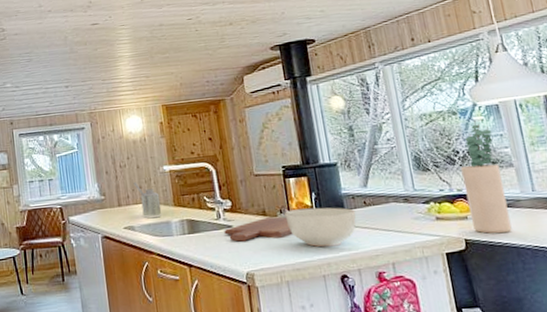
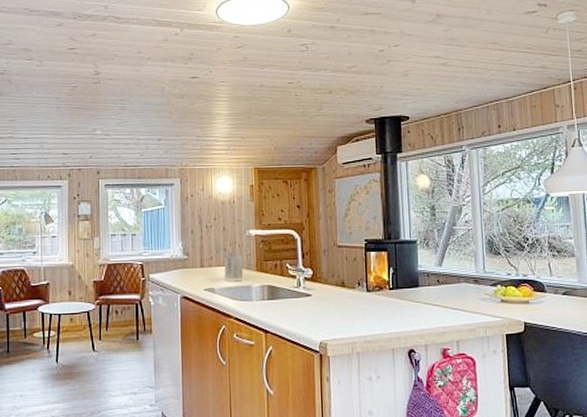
cutting board: present [224,216,292,242] -> none [303,288,367,311]
bowl: present [284,207,356,248] -> none [362,282,429,322]
vase: present [460,120,512,234] -> none [528,210,567,319]

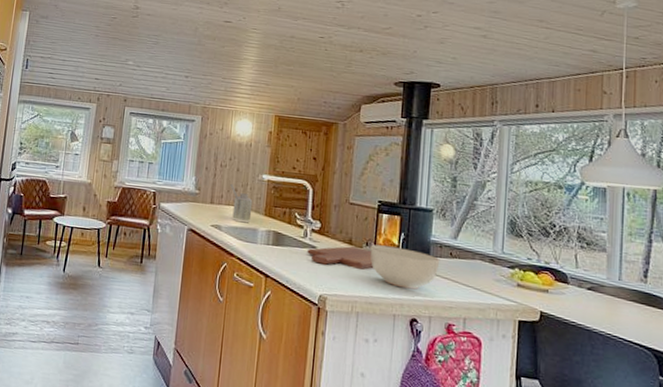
cutting board: none [303,288,367,311] -> present [307,246,373,269]
bowl: none [362,282,429,322] -> present [370,244,440,290]

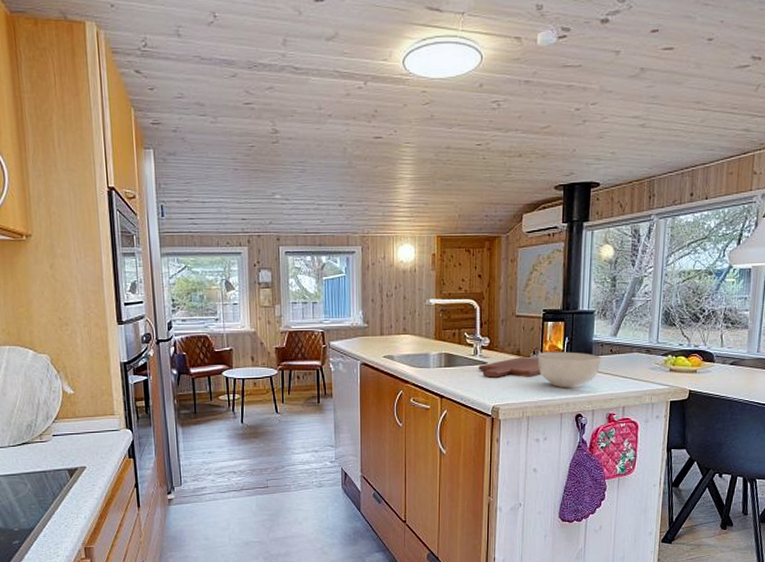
soap dispenser: present [230,183,253,224] -> none [398,312,422,350]

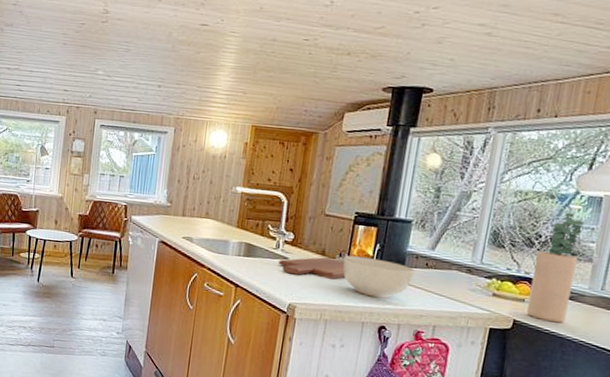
vase: none [699,282,739,388] -> present [526,208,585,323]

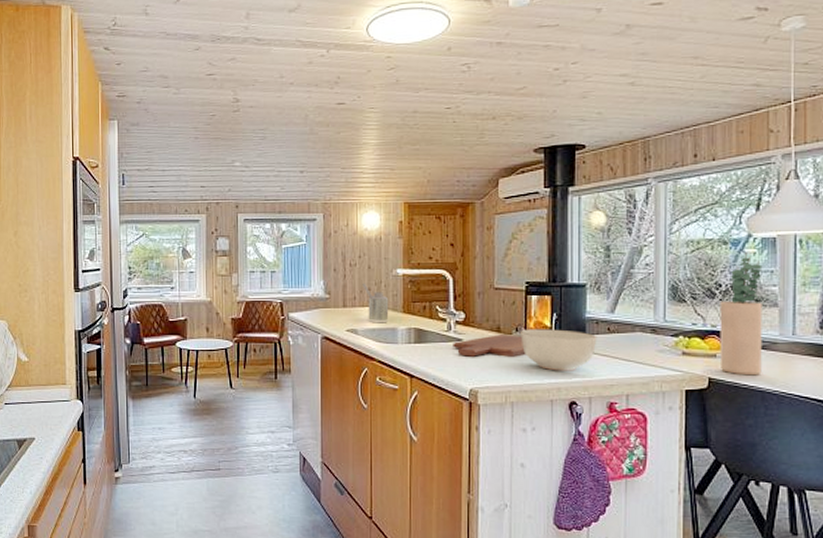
soap dispenser: none [202,196,225,235] -> present [362,282,389,323]

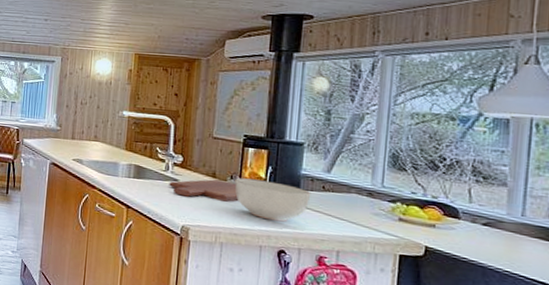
soap dispenser: present [362,282,389,323] -> none [90,120,114,158]
vase: present [719,252,763,376] -> none [438,130,493,251]

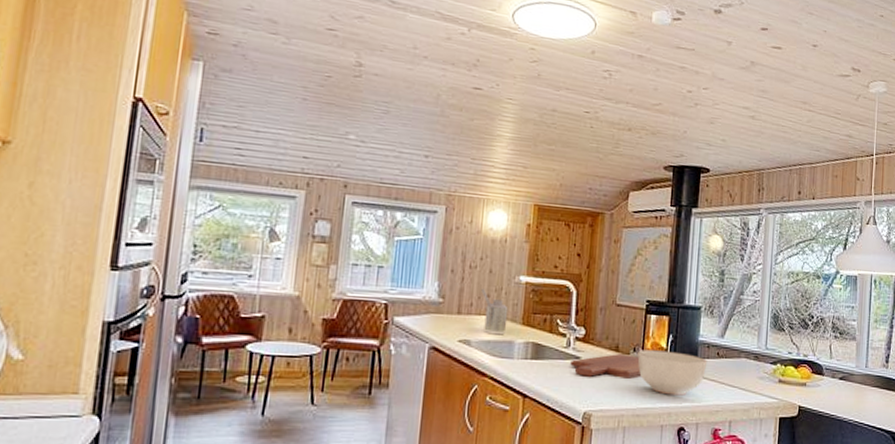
soap dispenser: none [90,120,114,158] -> present [481,288,509,335]

